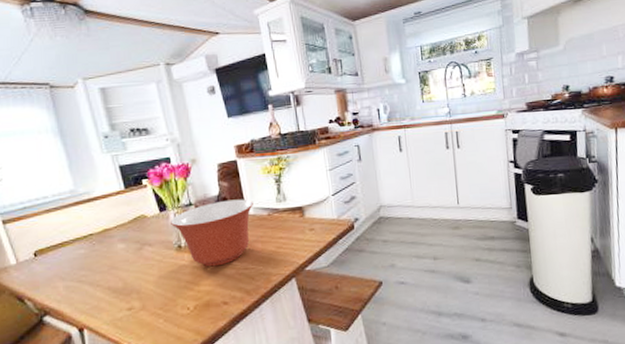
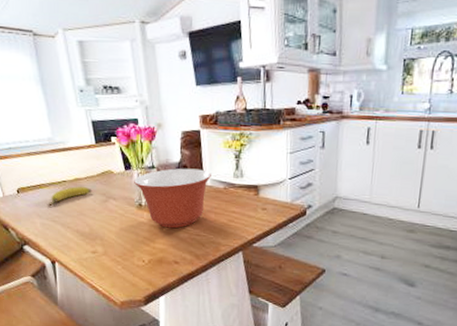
banana: none [70,237,124,266] -> present [46,186,93,207]

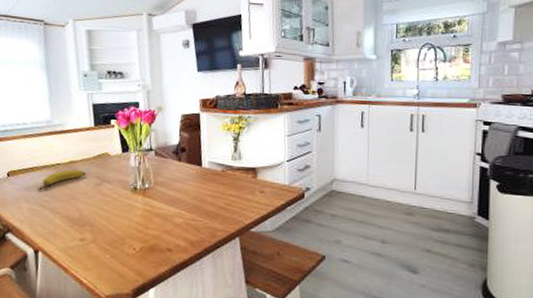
mixing bowl: present [133,168,211,229] -> none [129,150,210,213]

